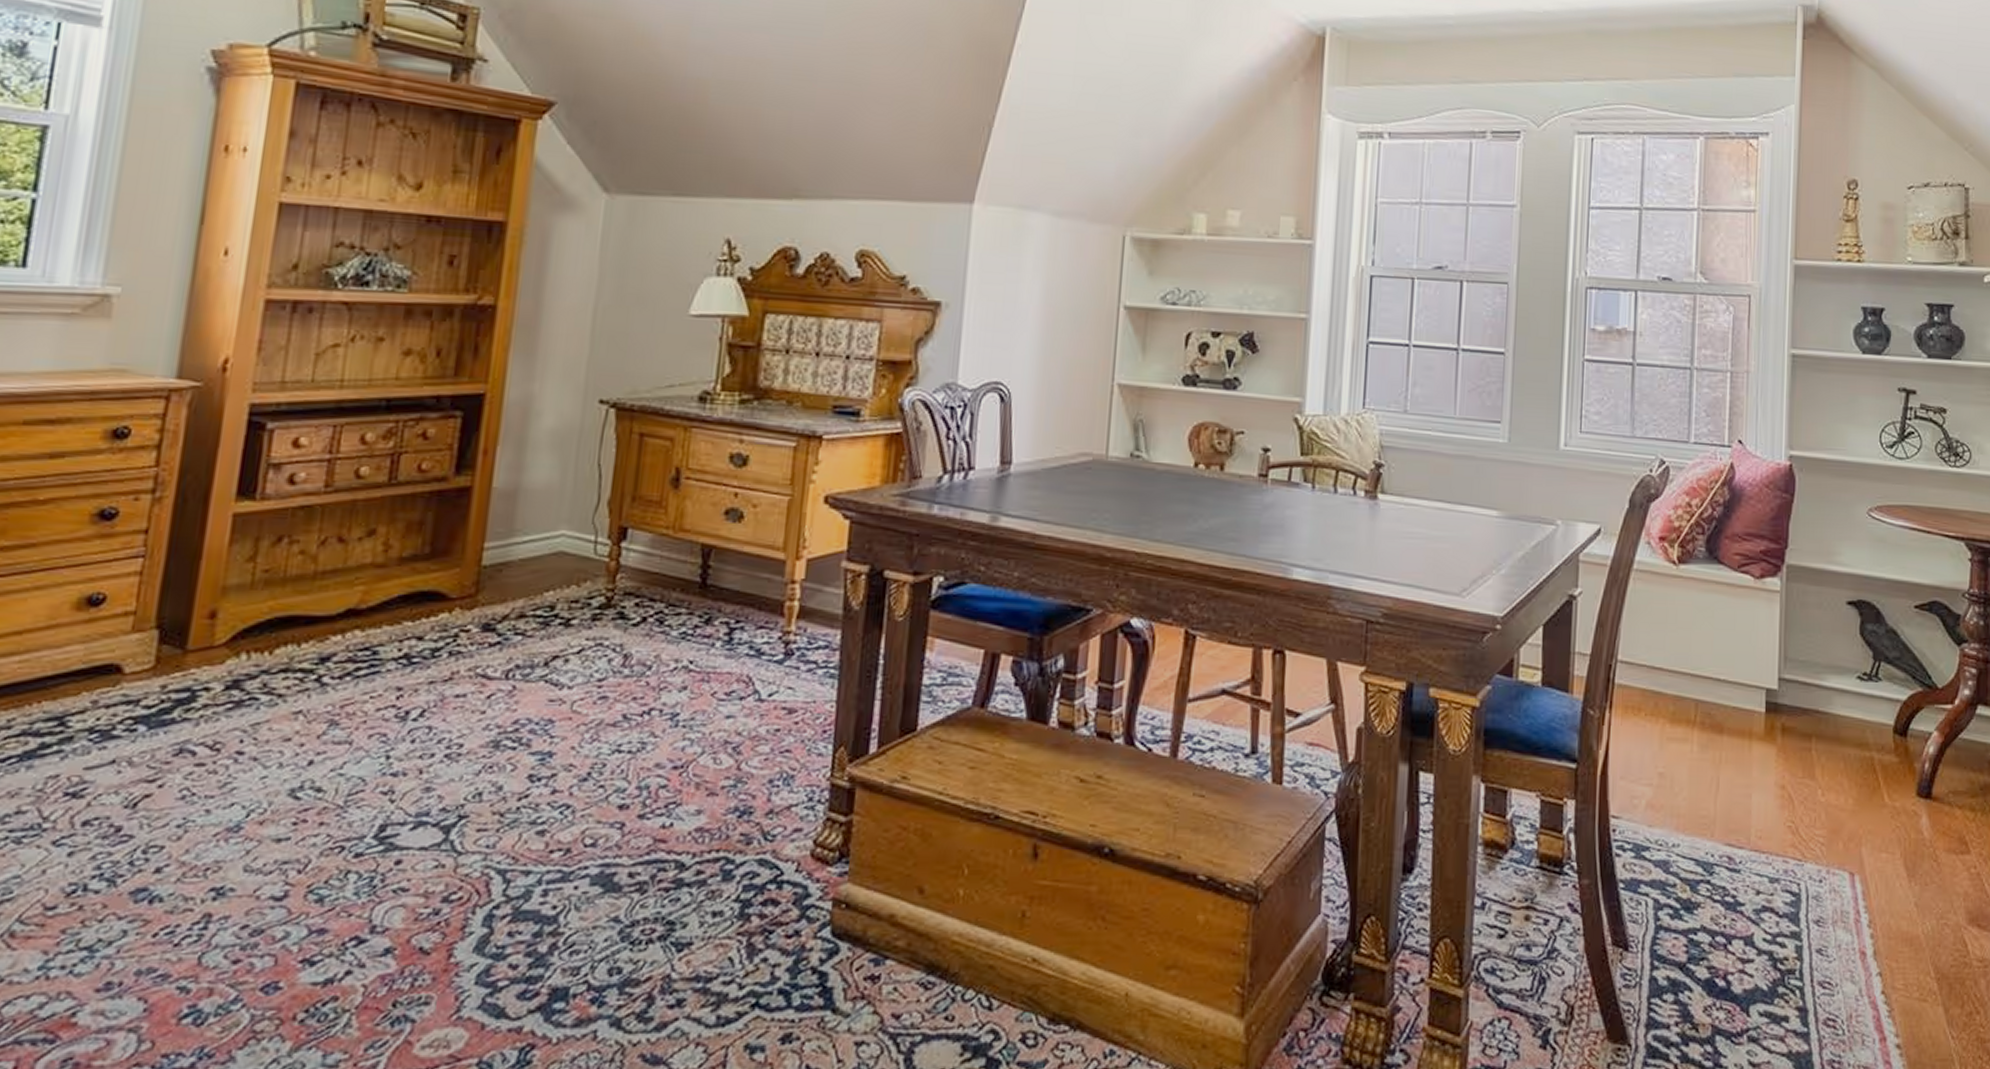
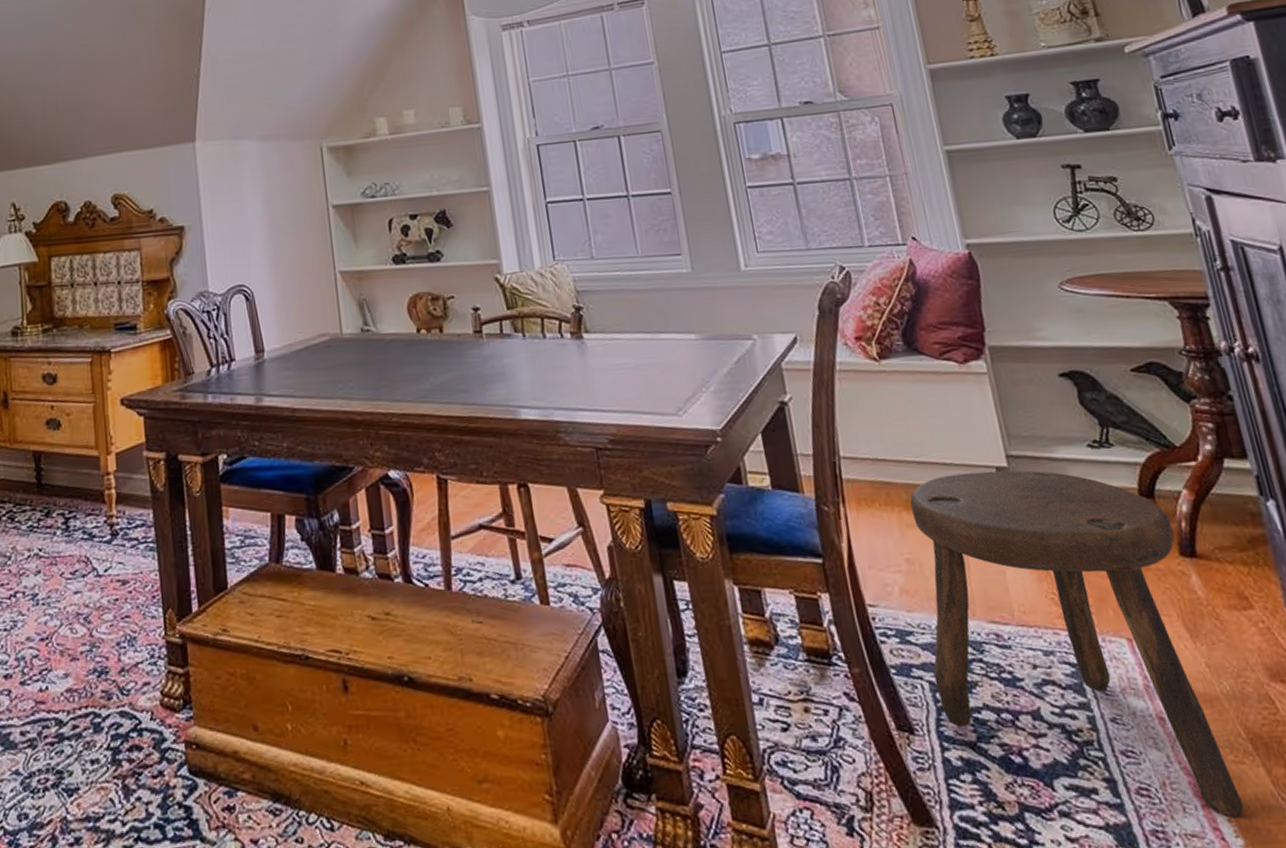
stool: none [1660,691,1916,1053] -> present [910,470,1244,818]

